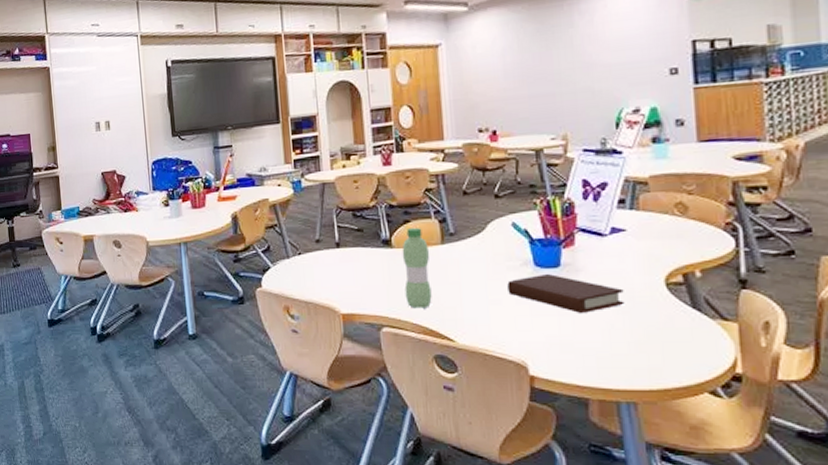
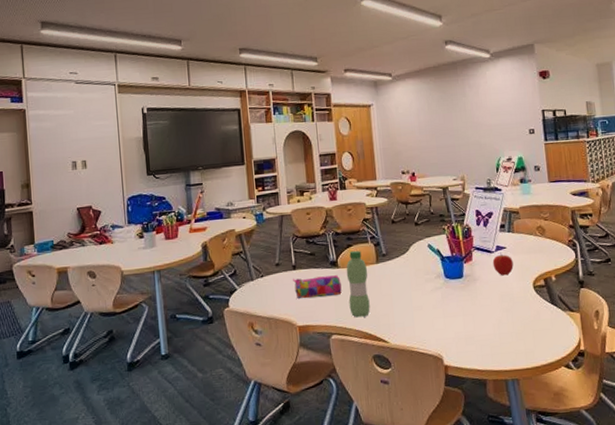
pencil case: none [336,256,396,283] -> present [293,275,342,300]
book: present [507,274,625,313] -> none [426,284,508,313]
apple: none [604,237,636,267] -> present [492,253,514,276]

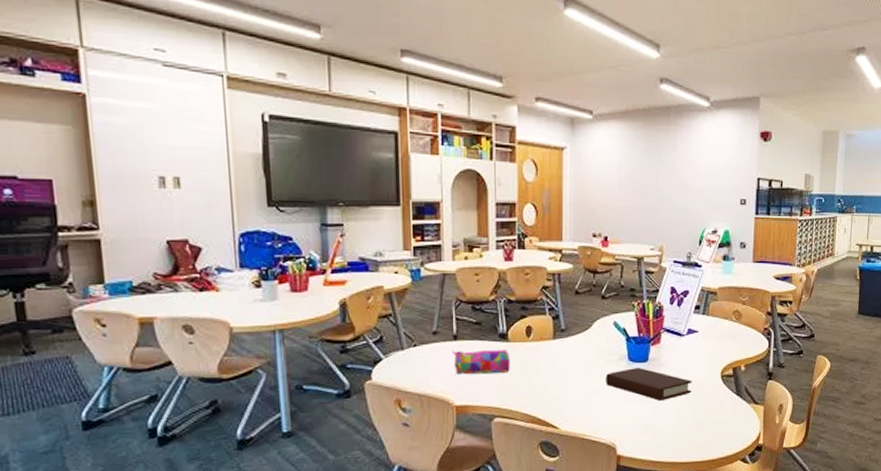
water bottle: present [346,251,370,318] -> none [517,323,543,400]
book: none [426,284,508,313] -> present [606,368,692,401]
apple: present [492,253,514,276] -> none [681,337,703,362]

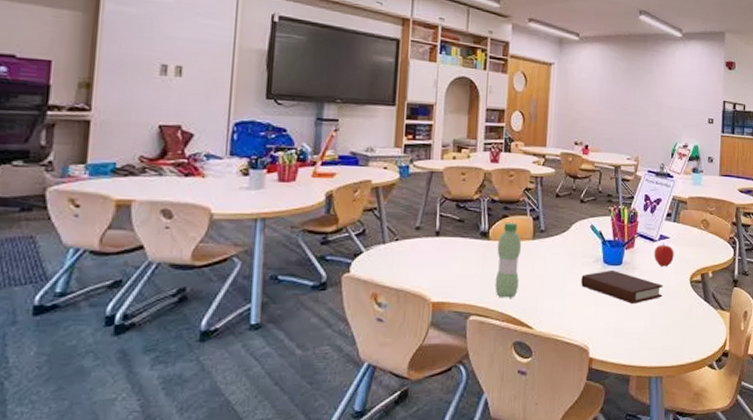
pencil case: present [453,350,510,375] -> none [434,246,490,271]
water bottle: none [517,323,543,400] -> present [495,223,522,298]
apple: none [681,337,703,362] -> present [654,242,674,267]

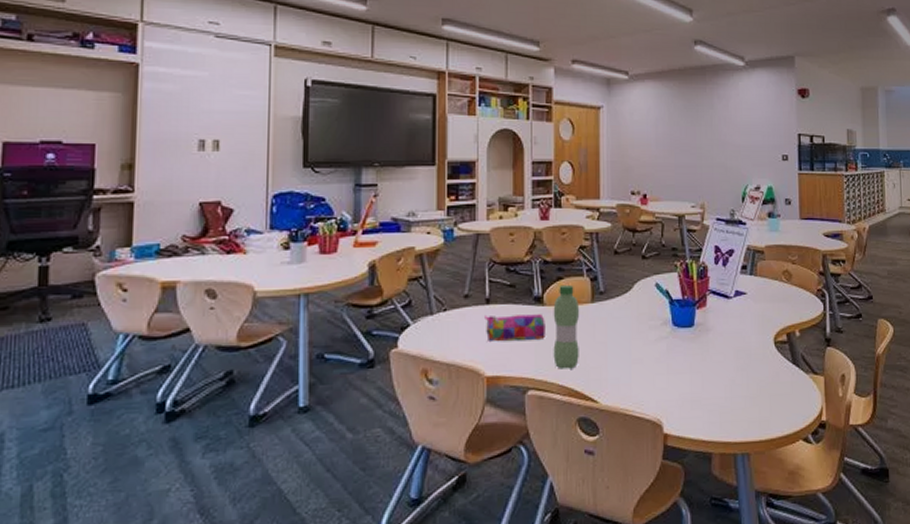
pencil case: none [434,246,490,271] -> present [485,314,545,343]
book: present [581,271,663,304] -> none [649,333,743,370]
apple: present [654,242,674,267] -> none [729,299,753,327]

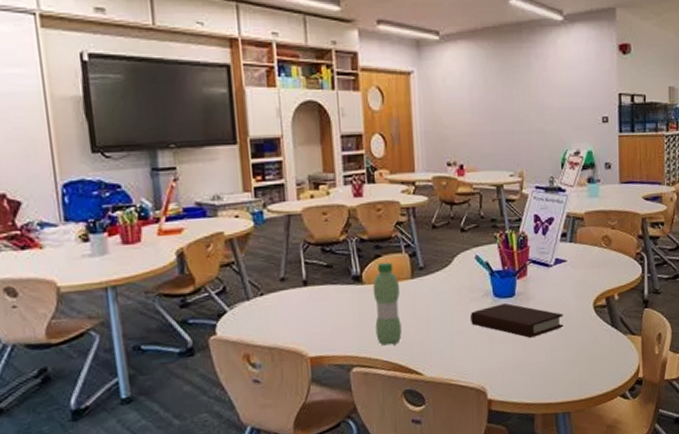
pencil case: present [485,314,545,343] -> none [303,293,367,324]
book: none [649,333,743,370] -> present [470,303,564,338]

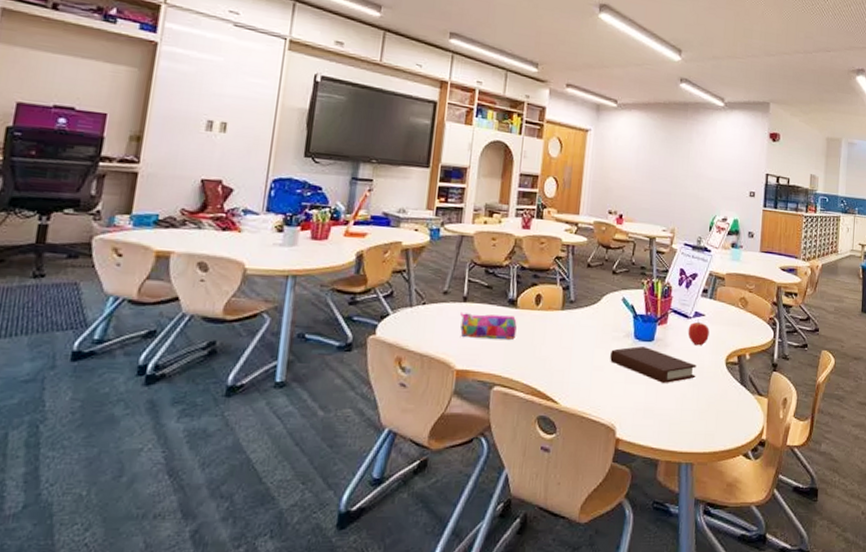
pencil case: none [303,293,367,324] -> present [460,311,517,340]
water bottle: present [372,263,402,346] -> none [520,291,551,370]
apple: none [550,267,573,294] -> present [687,320,710,346]

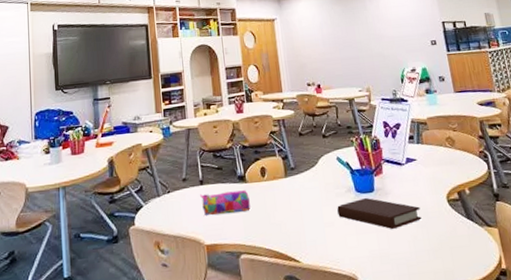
apple: present [687,320,710,346] -> none [403,165,426,189]

